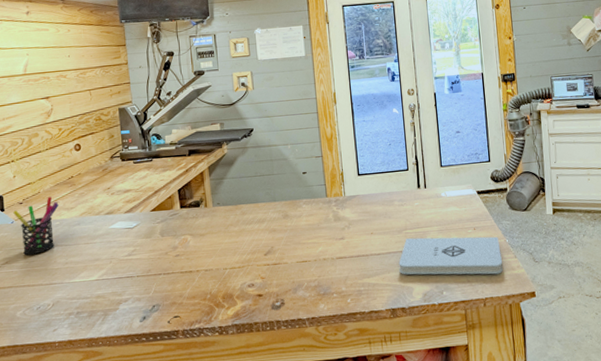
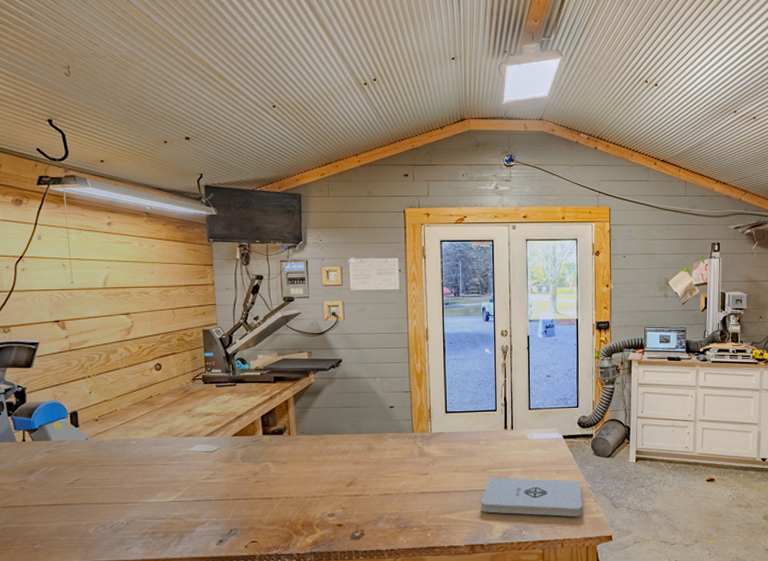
pen holder: present [13,197,59,256] -> none [88,415,136,473]

